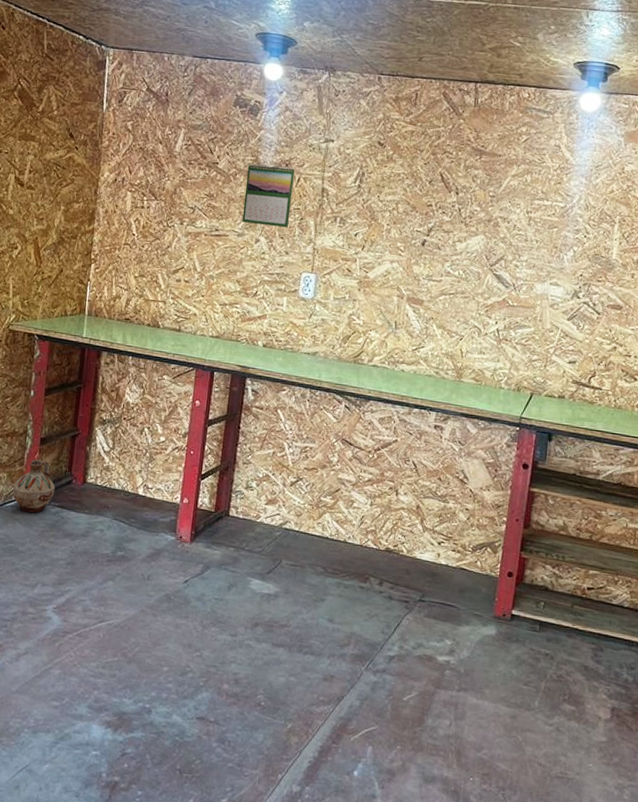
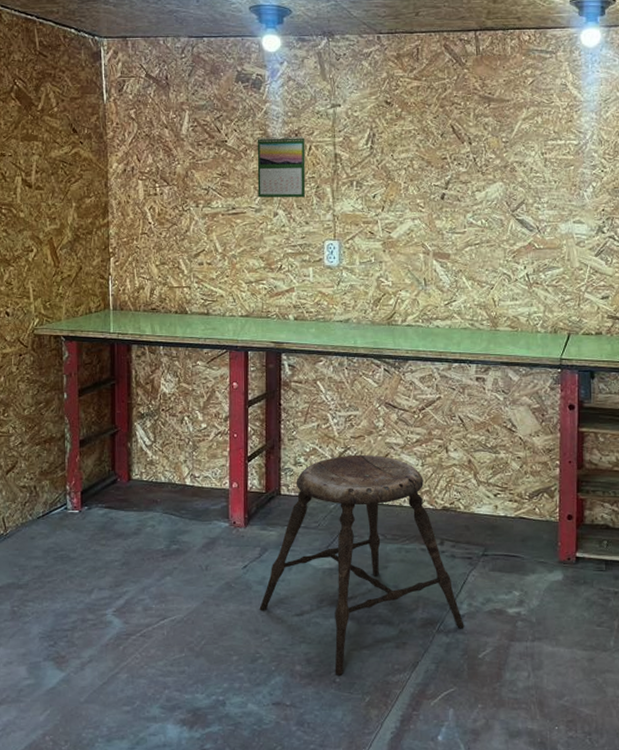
ceramic jug: present [12,460,56,513] -> none [57,463,101,518]
stool: none [195,485,393,699] -> present [259,454,464,675]

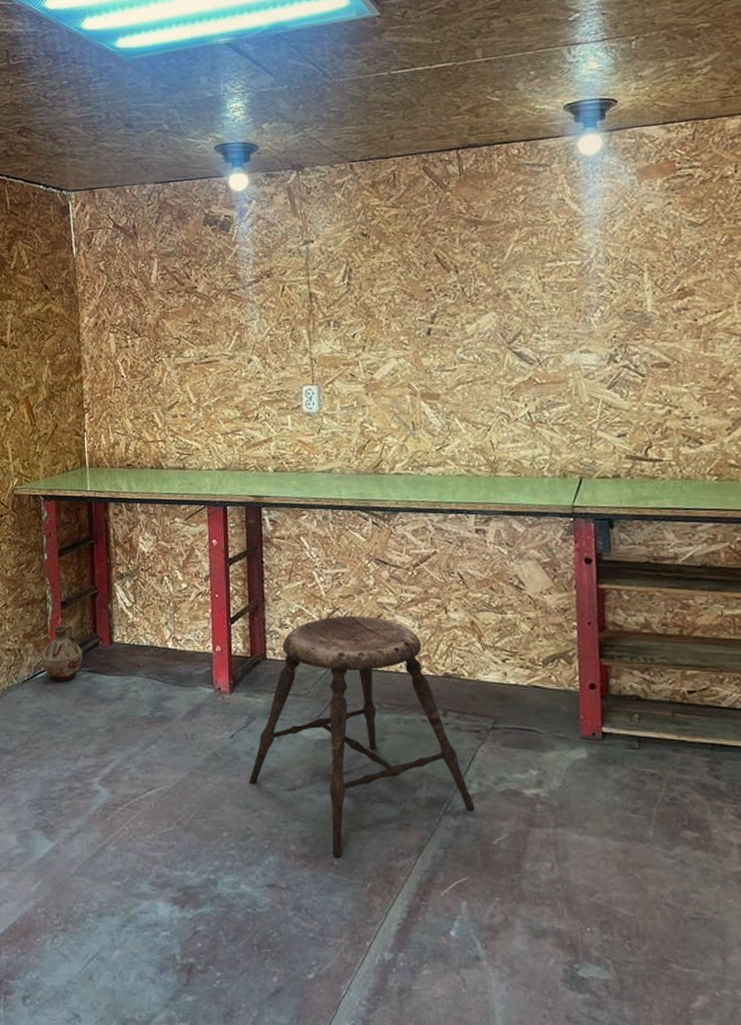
ceramic jug: none [57,463,101,518] -> present [41,625,83,682]
calendar: present [257,136,306,198] -> none [227,277,281,344]

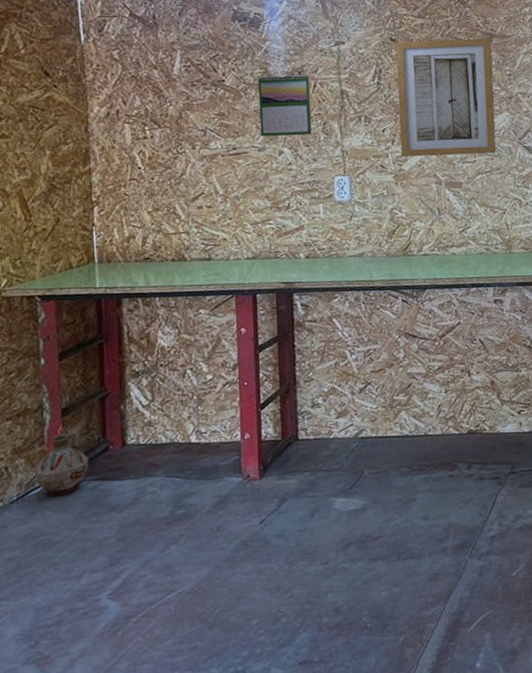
calendar: none [227,277,281,344] -> present [257,74,313,137]
stool: present [248,615,475,857] -> none [279,386,496,620]
wall art: none [367,225,480,366] -> present [395,38,496,158]

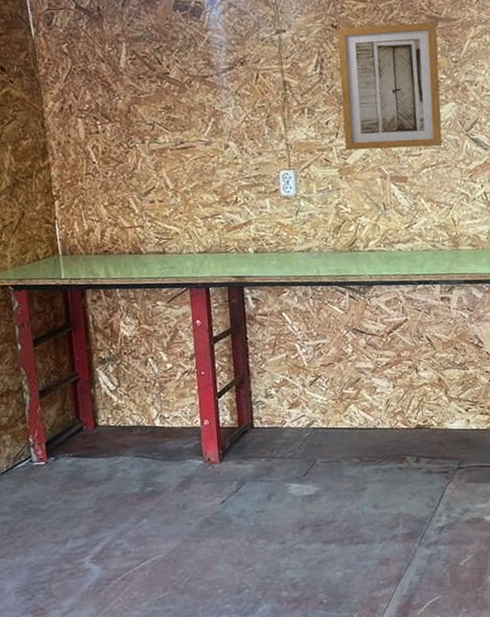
ceramic jug: present [35,433,89,497] -> none [20,413,67,470]
calendar: present [257,74,313,137] -> none [201,64,257,130]

